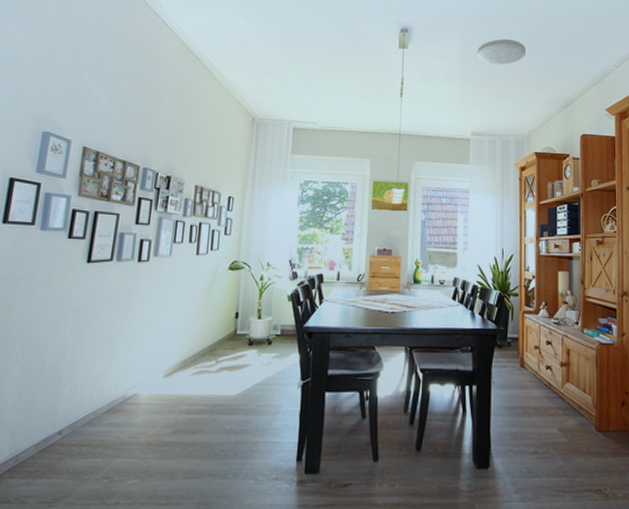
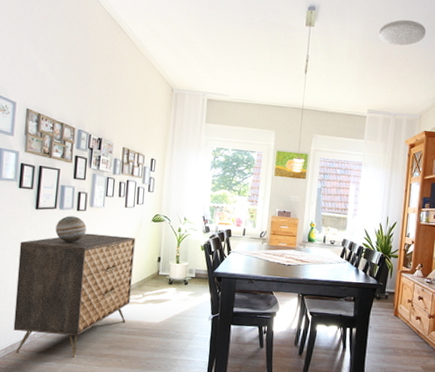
dresser: none [47,288,208,451] -> present [13,233,136,358]
decorative sphere: none [110,268,149,302] -> present [55,215,87,243]

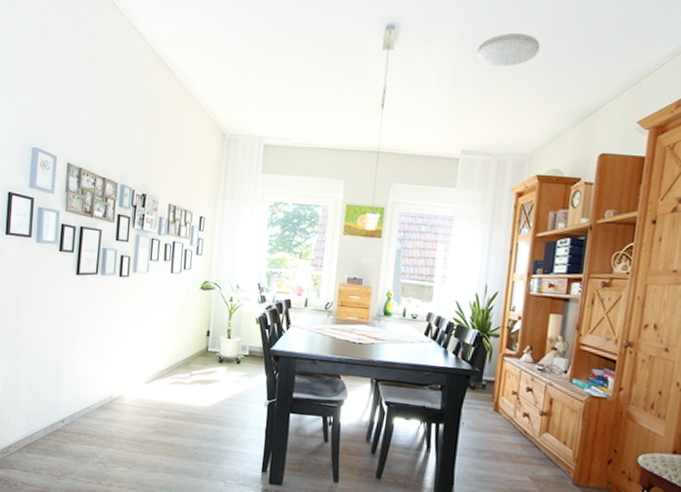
dresser: present [13,233,136,358] -> none [53,302,182,442]
decorative sphere: present [55,215,87,243] -> none [96,282,129,313]

